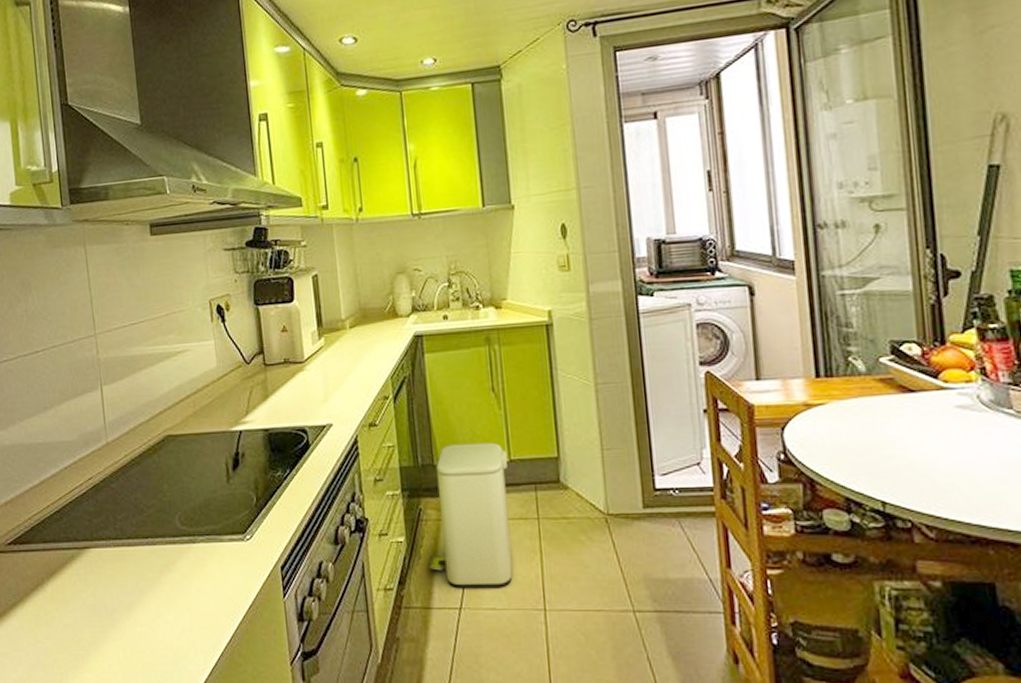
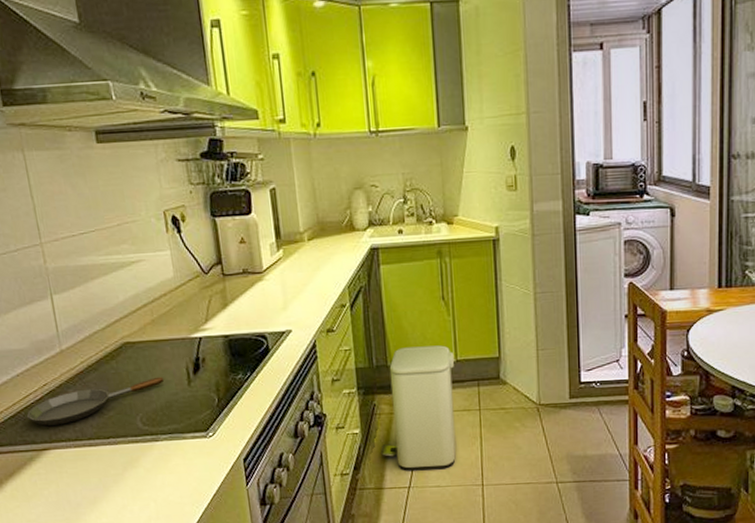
frying pan: none [70,472,204,522] -> present [26,376,165,426]

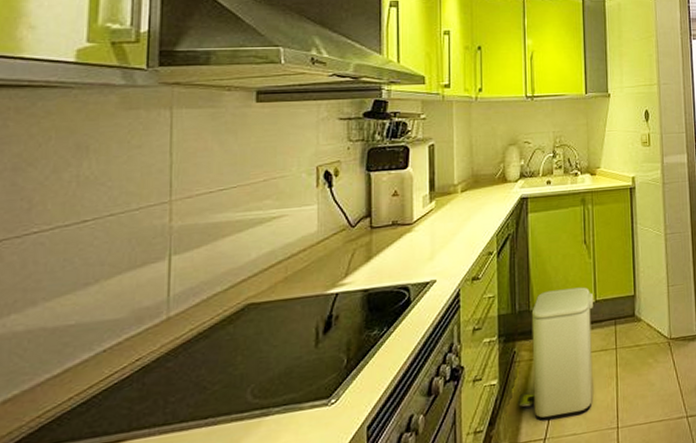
frying pan: present [26,376,165,426] -> none [103,339,288,411]

